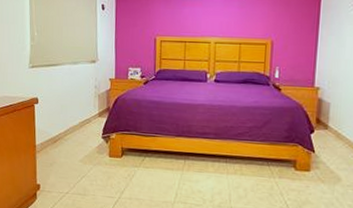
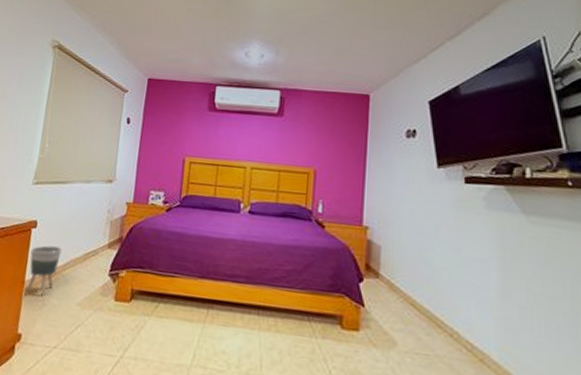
planter: none [37,117,62,156] -> present [26,245,62,296]

